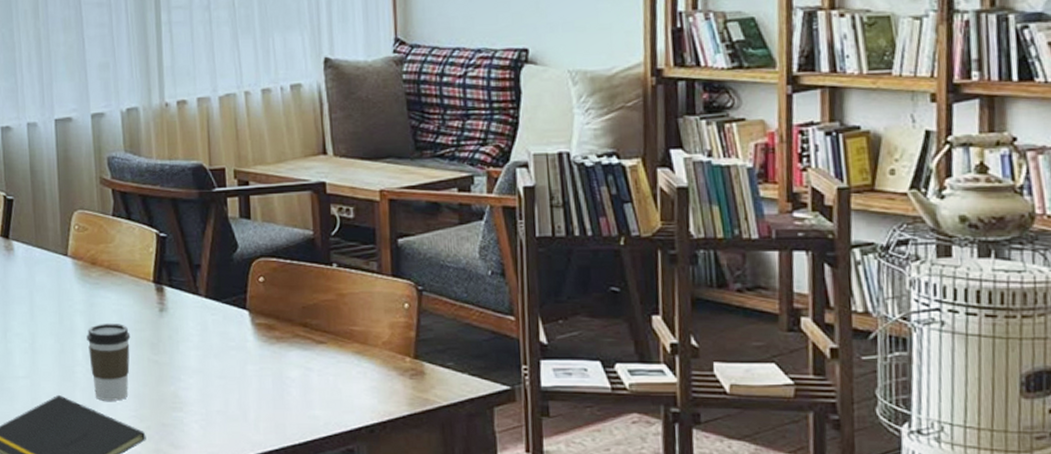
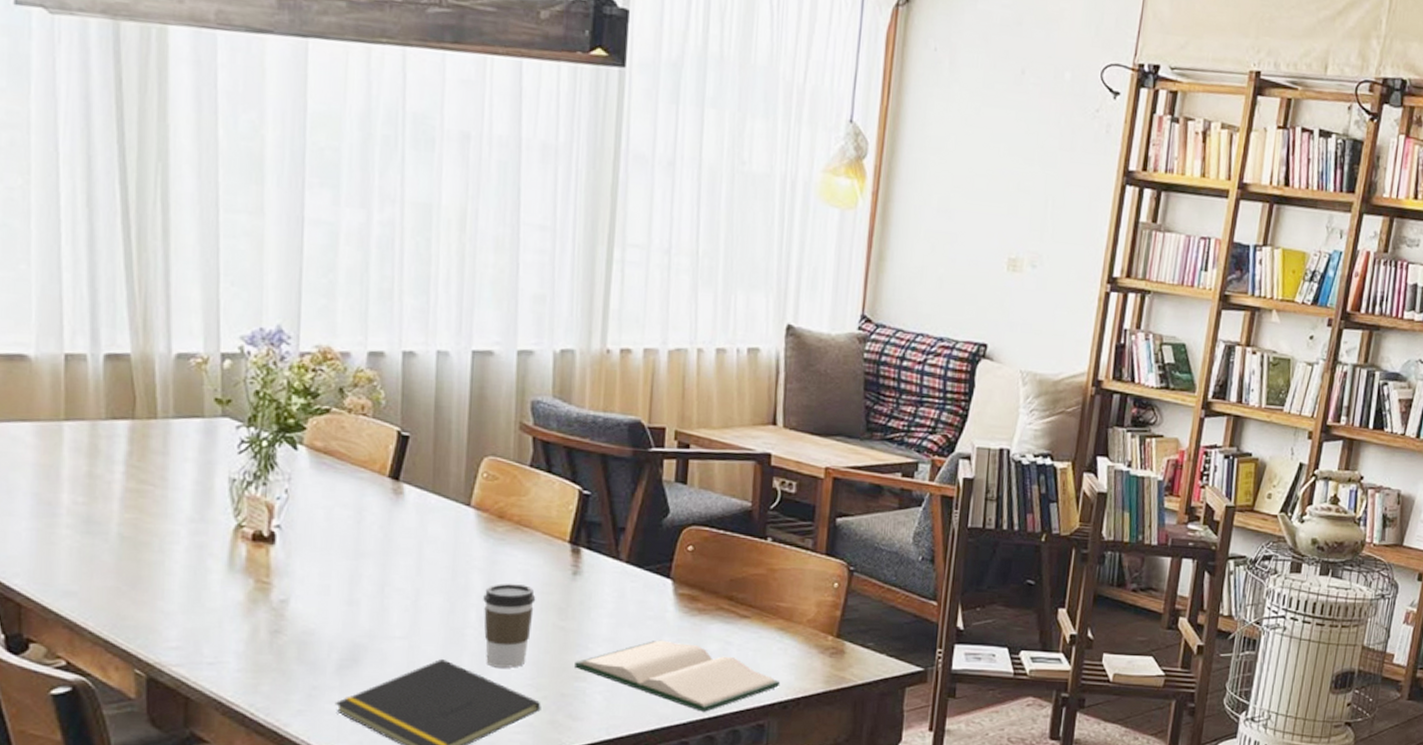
hardback book: none [171,369,365,438] -> present [575,640,781,712]

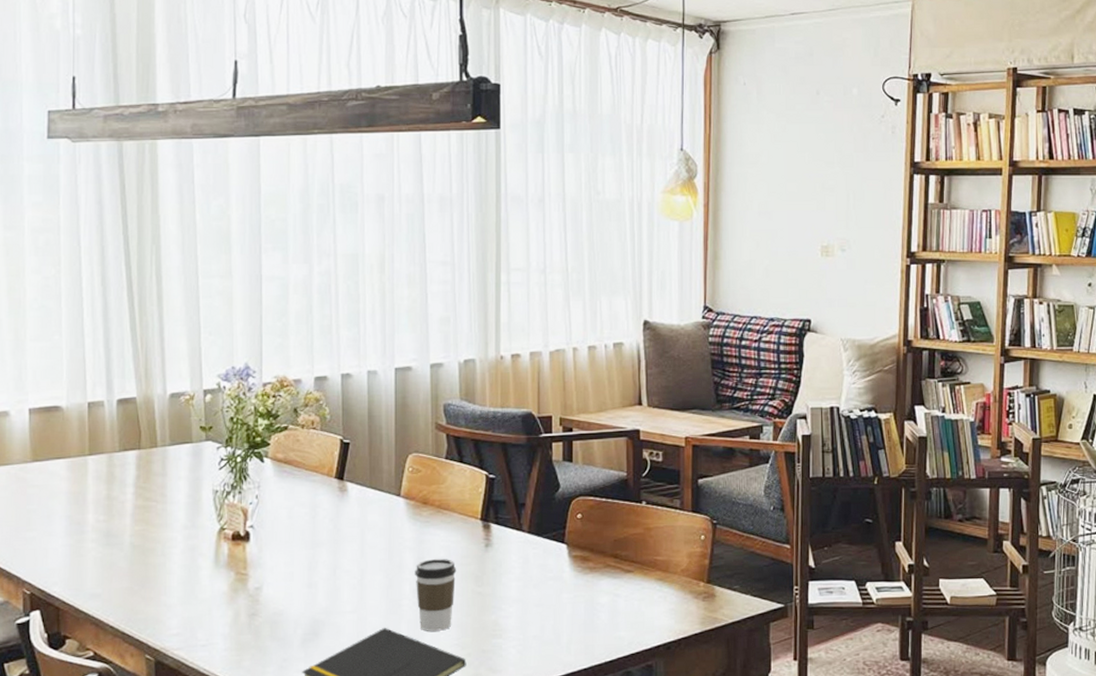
hardback book: present [575,640,781,712] -> none [492,597,663,657]

